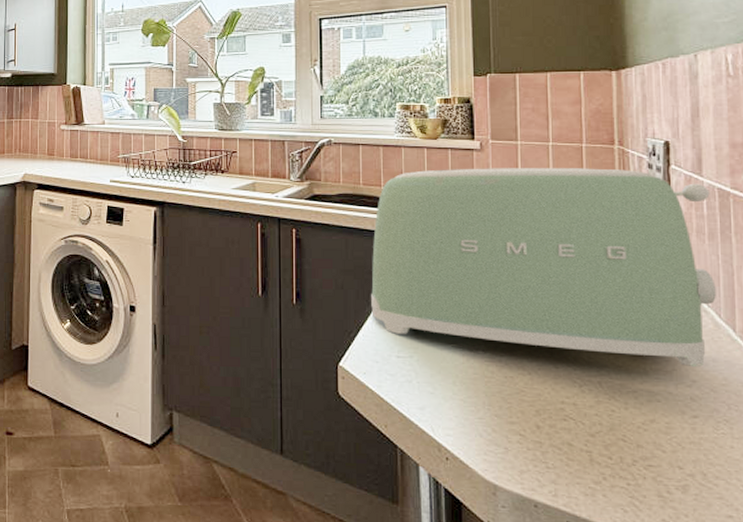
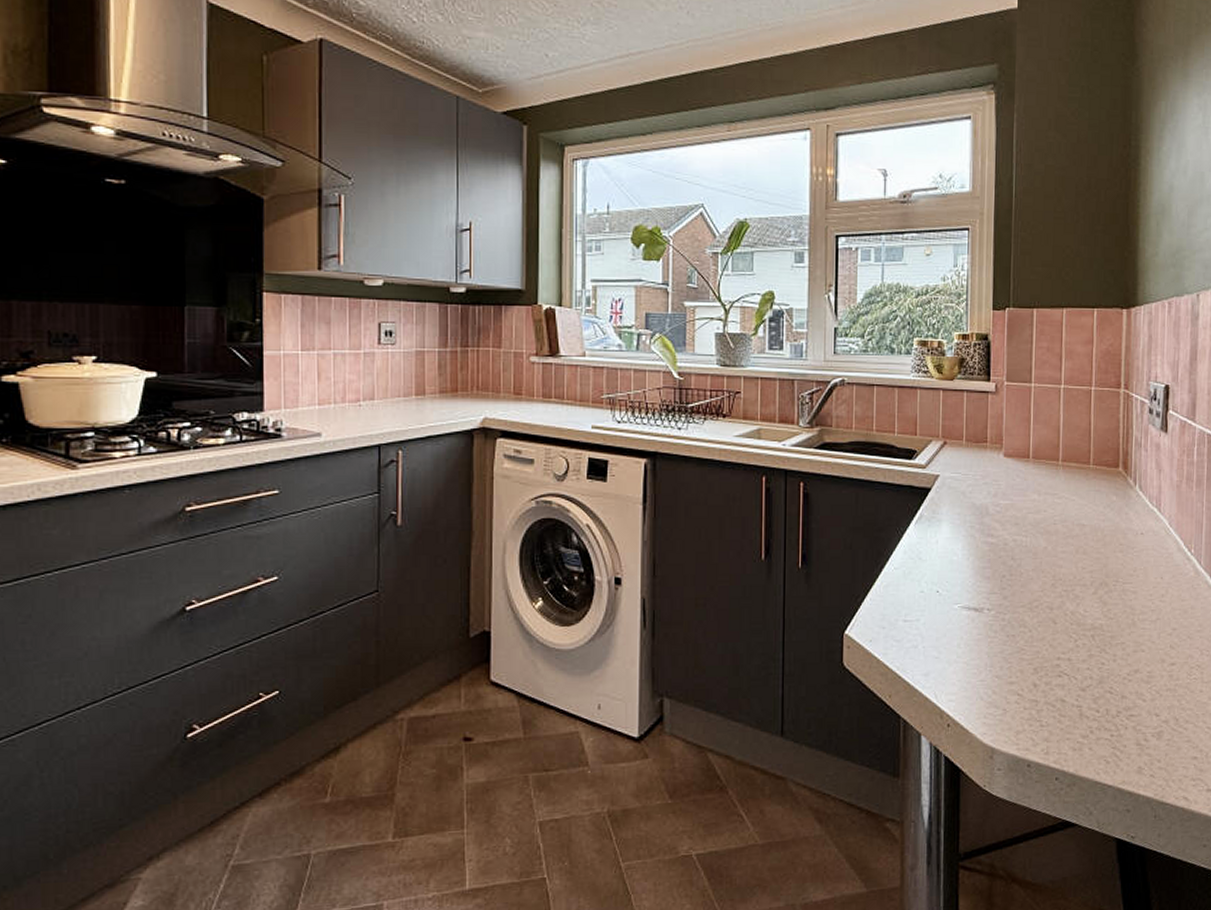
toaster: present [371,168,716,368] -> none [880,412,1201,616]

